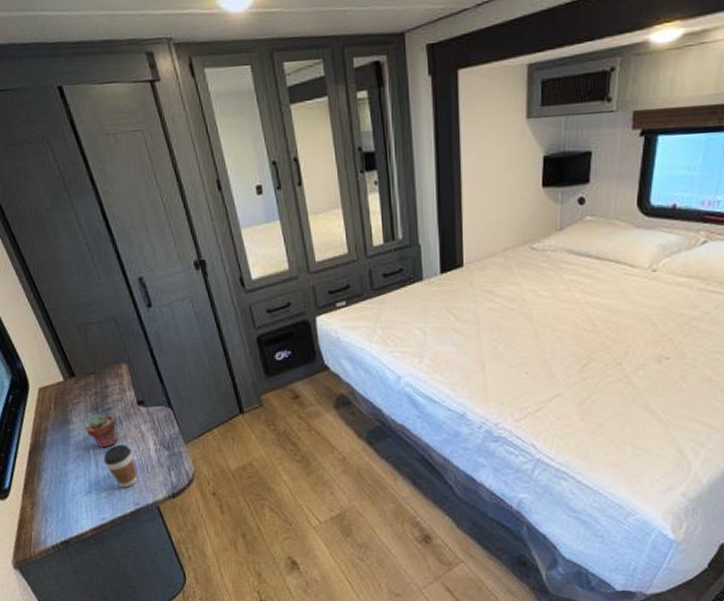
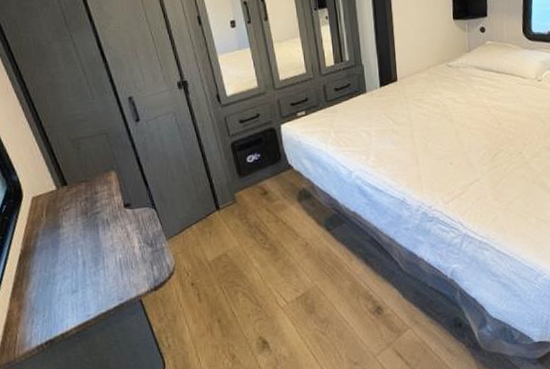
potted succulent: present [85,414,118,448] -> none [74,218,105,249]
coffee cup: present [103,444,137,488] -> none [91,244,122,285]

